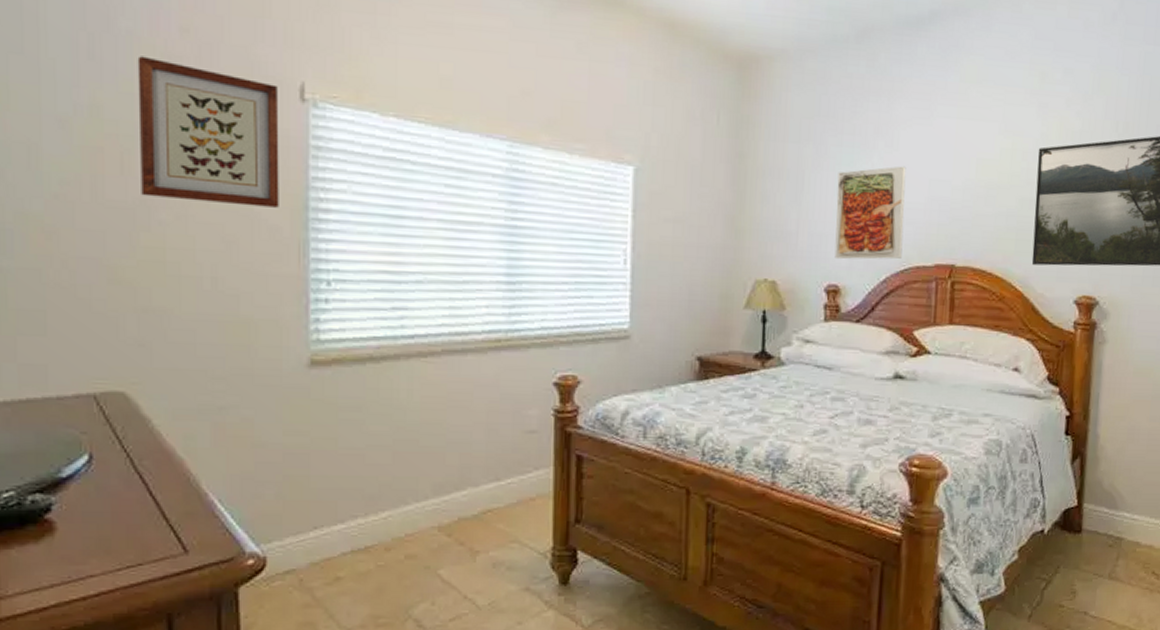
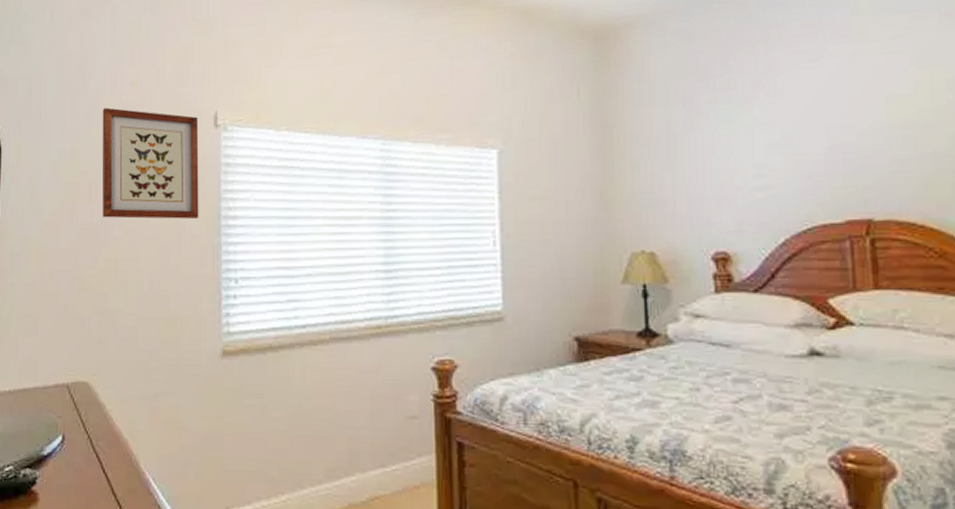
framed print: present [834,166,906,260] -> none [715,115,802,224]

